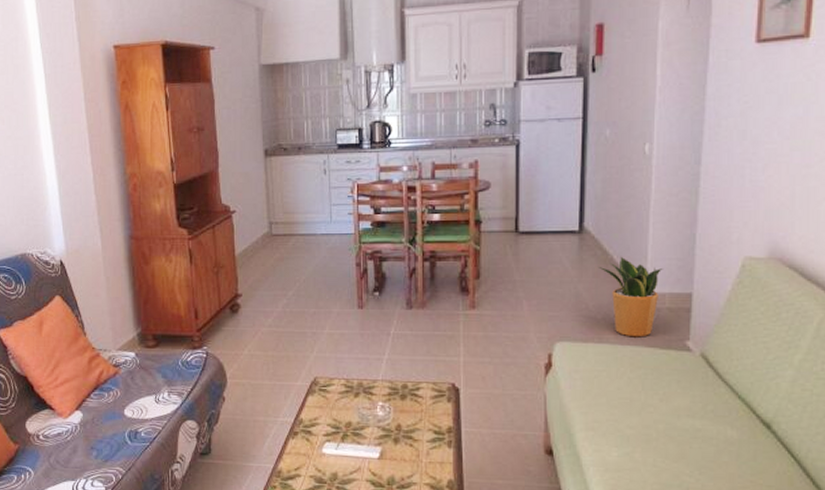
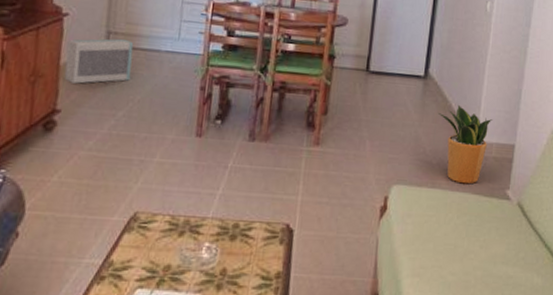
air purifier: none [238,227,294,270] -> present [64,38,134,84]

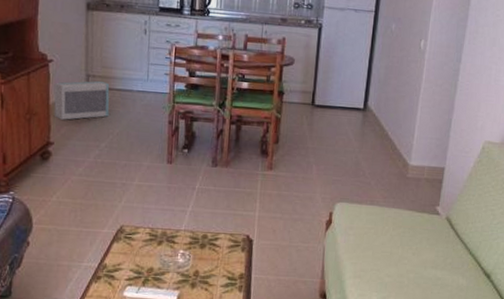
potted plant: present [437,104,493,185] -> none [375,133,425,202]

